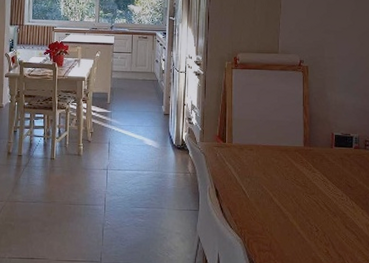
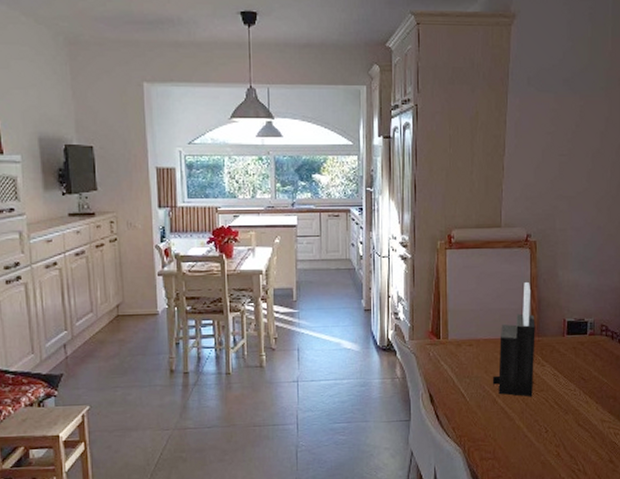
knife block: none [269,100,307,199] -> present [492,282,535,397]

